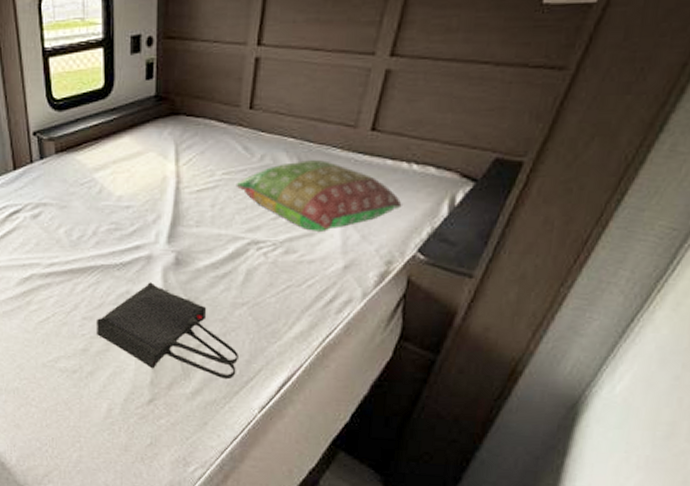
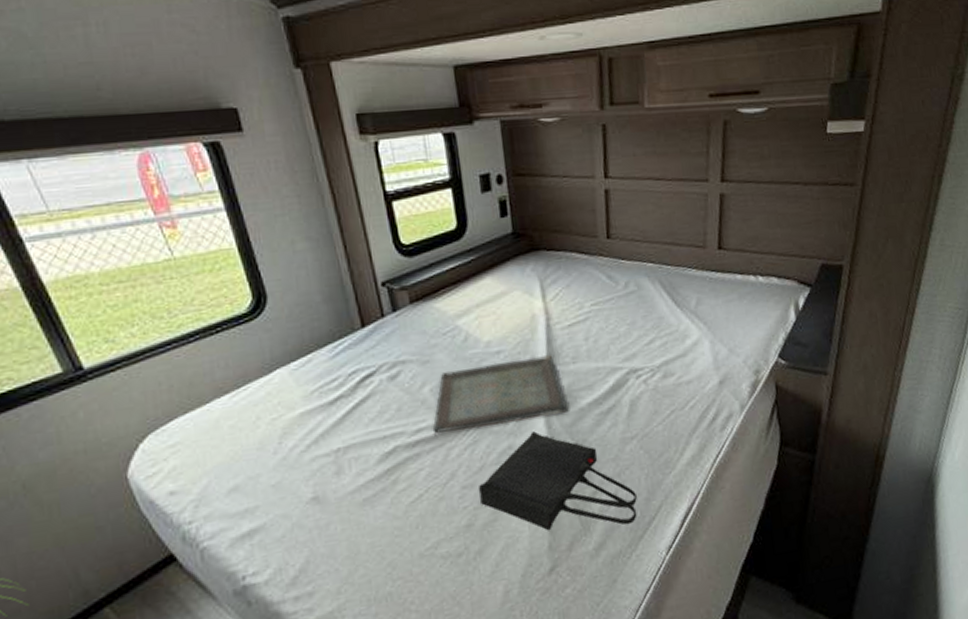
serving tray: none [63,216,186,272] -> present [432,355,569,434]
pillow: present [236,160,402,231] -> none [605,281,757,352]

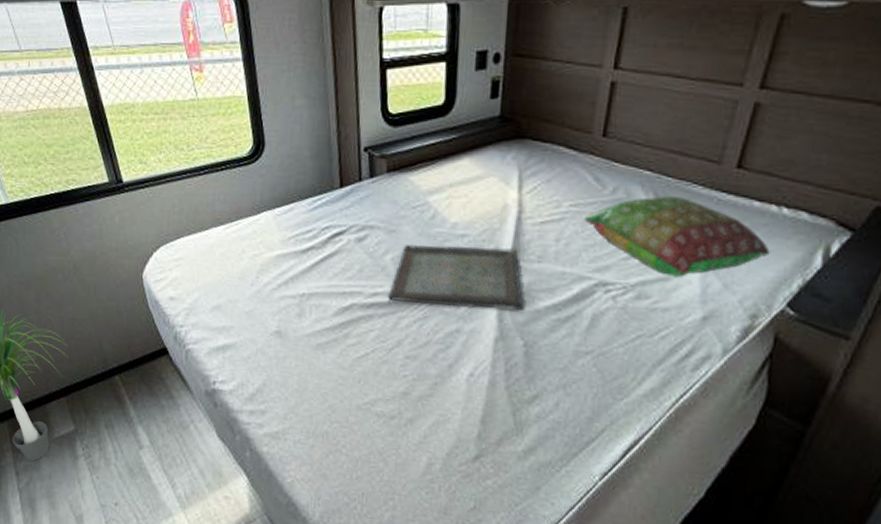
tote bag: present [479,431,637,531] -> none [420,321,579,439]
pillow: none [605,281,757,352] -> present [584,196,770,277]

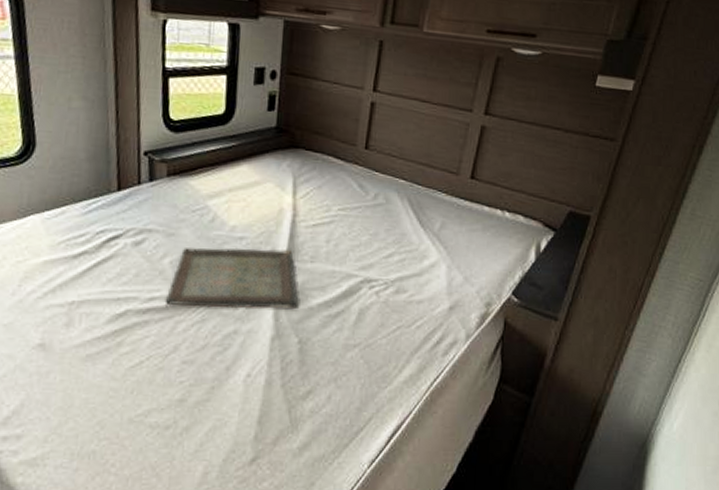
pillow: present [584,196,770,277] -> none [350,202,498,272]

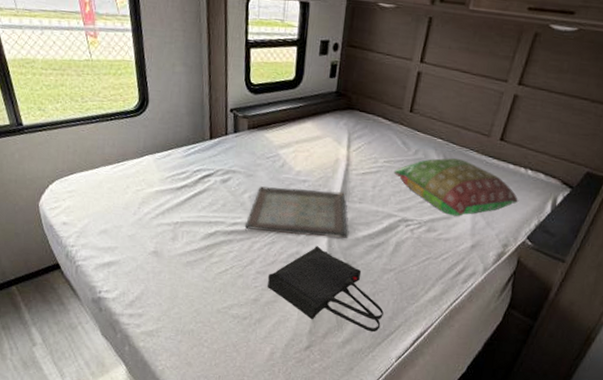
tote bag: none [197,321,349,431] -> present [268,246,384,333]
pillow: none [350,202,498,272] -> present [393,158,518,216]

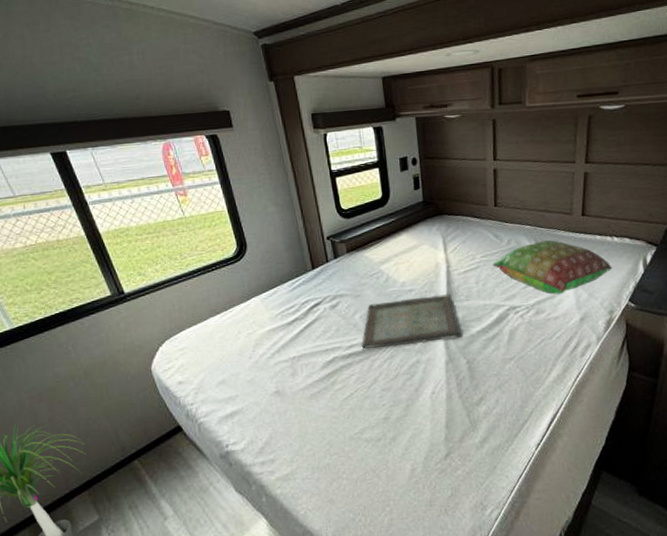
tote bag: present [268,246,384,333] -> none [394,351,514,426]

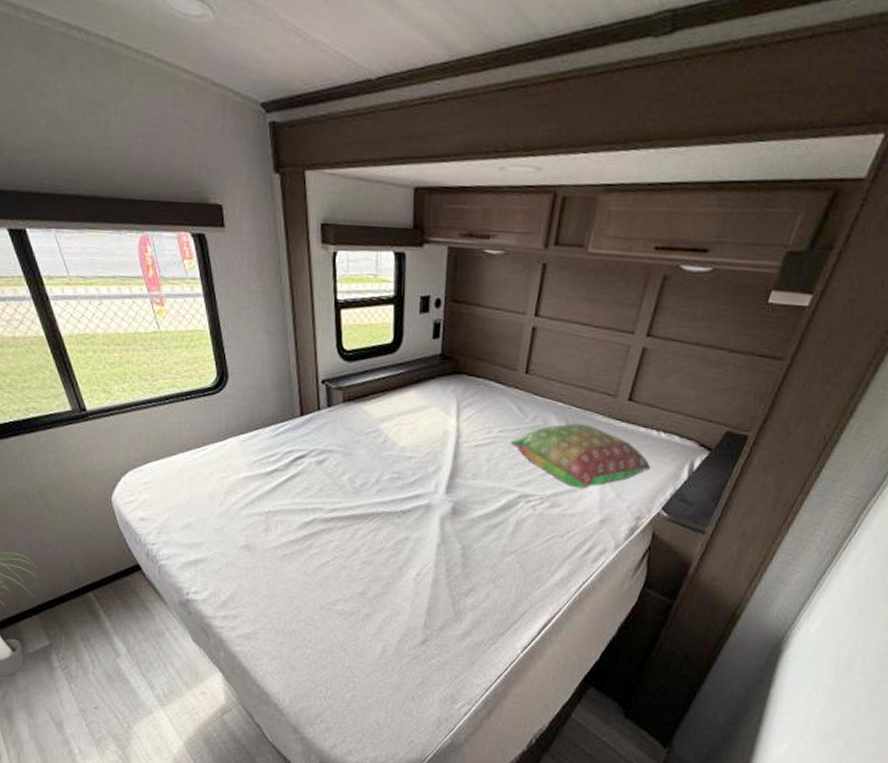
serving tray: present [361,294,463,350] -> none [345,466,462,520]

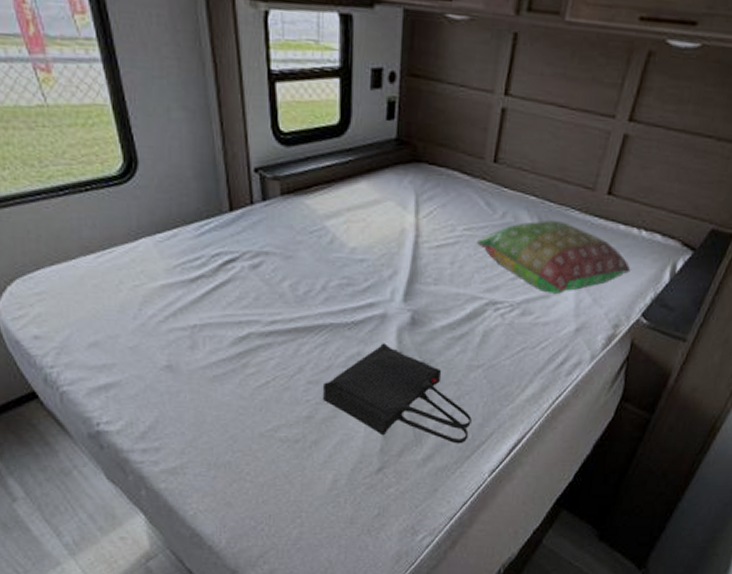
tote bag: none [375,530,506,622] -> present [323,343,472,444]

